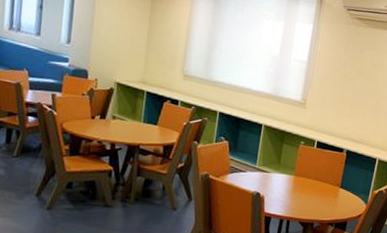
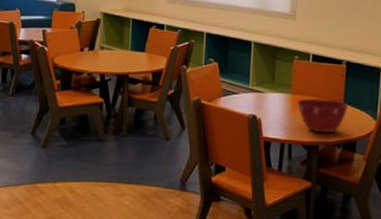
mixing bowl: none [299,180,345,213] -> present [297,98,349,133]

